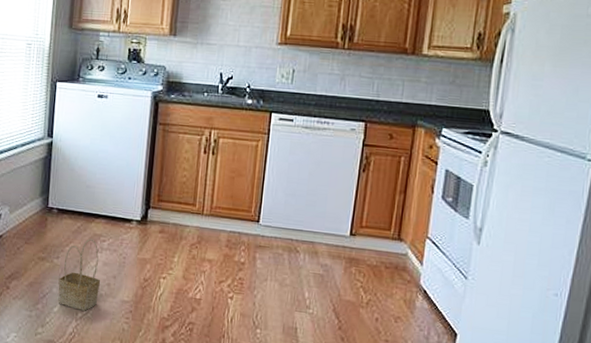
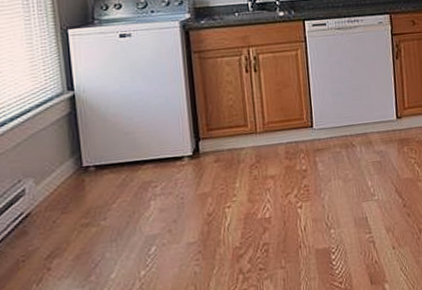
basket: present [58,238,100,311] -> none [110,188,161,269]

